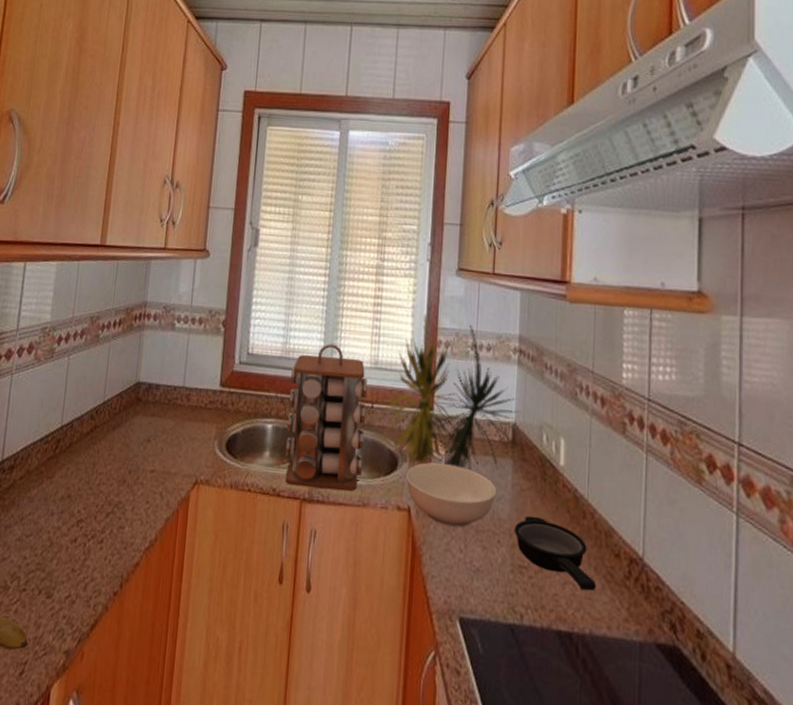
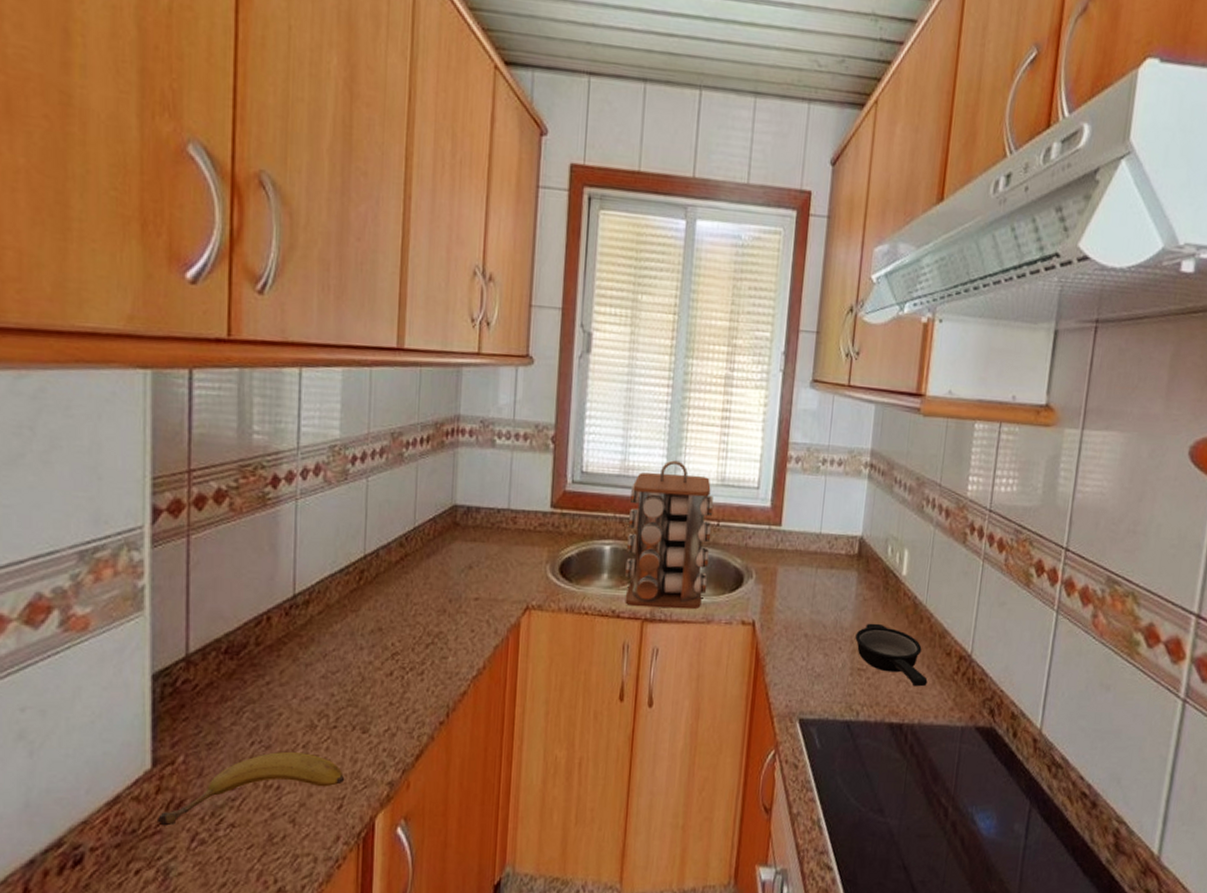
plant: present [380,314,519,471] -> none [727,429,867,584]
bowl: present [405,462,497,527] -> none [751,578,841,637]

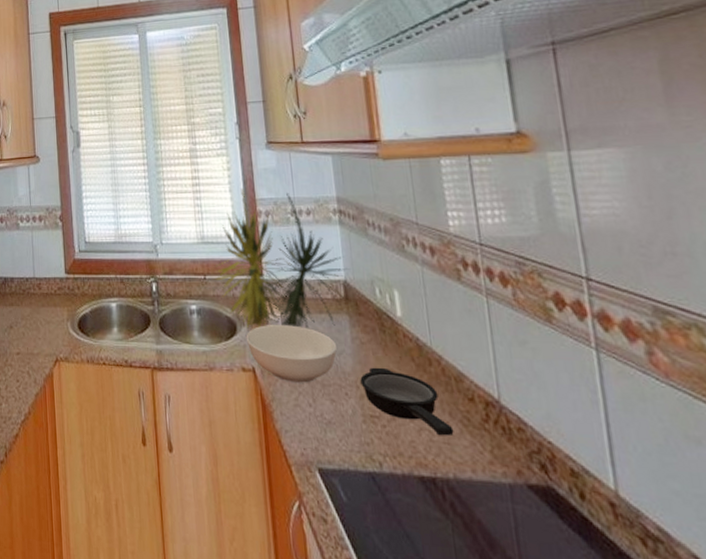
spice rack: present [625,460,714,610] -> none [126,225,205,358]
plant: none [727,429,867,584] -> present [213,188,348,330]
bowl: none [751,578,841,637] -> present [245,325,338,383]

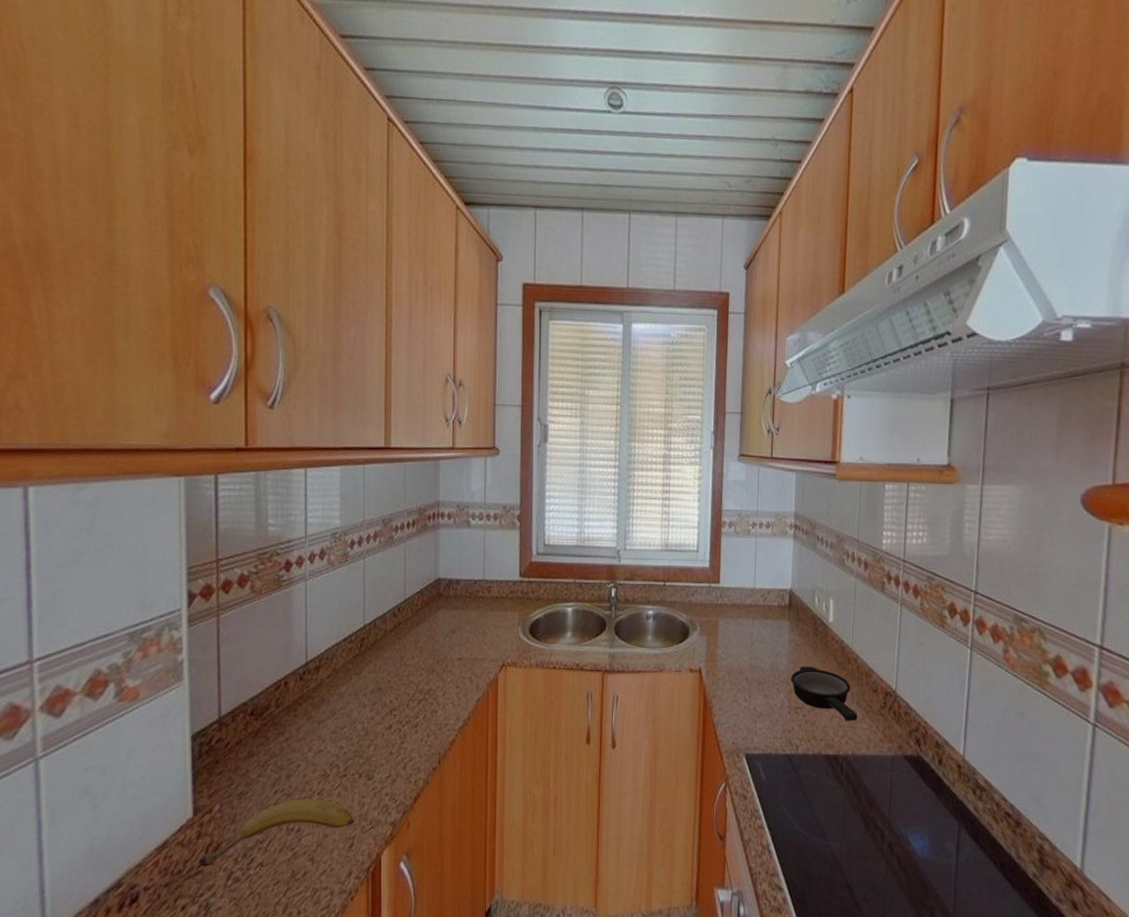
plant: present [213,188,348,330] -> none [672,499,795,633]
bowl: present [245,325,338,383] -> none [696,629,776,681]

